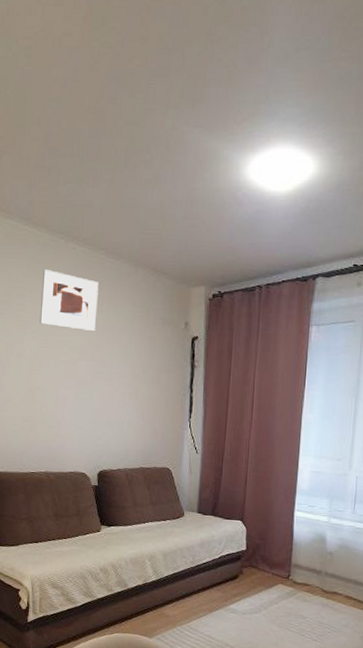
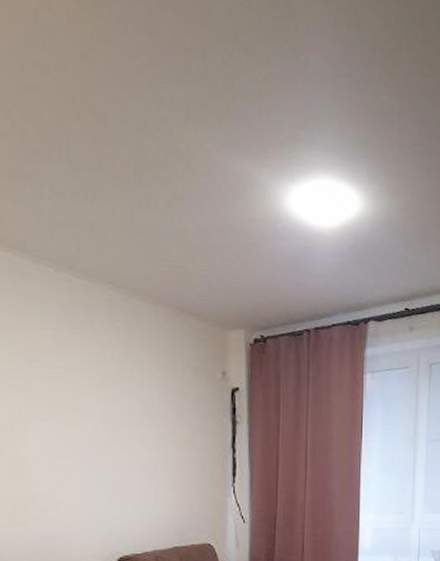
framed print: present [39,270,99,331] -> none [21,306,106,384]

